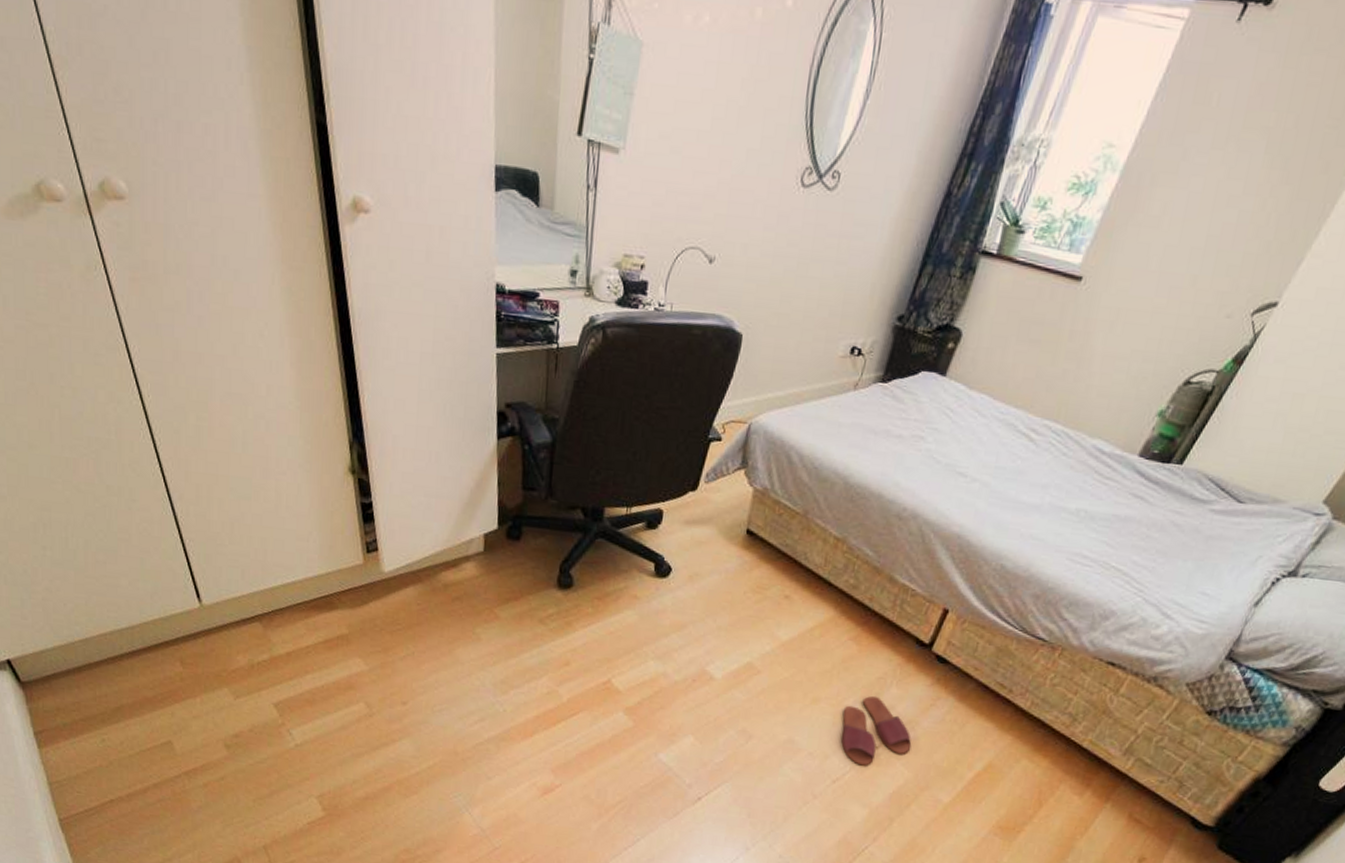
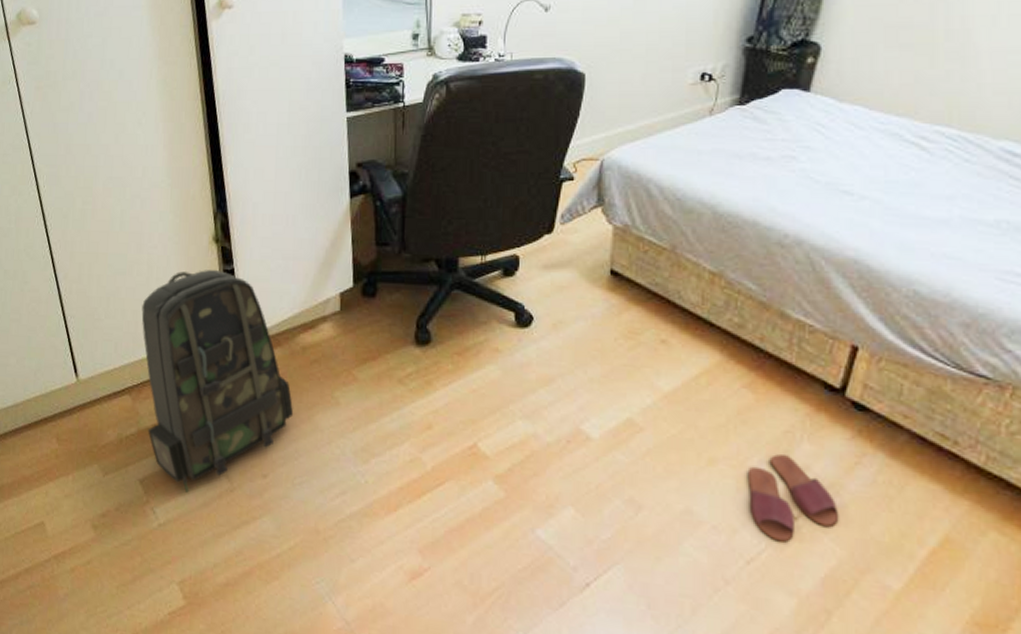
backpack: none [270,500,435,717] -> present [141,269,294,493]

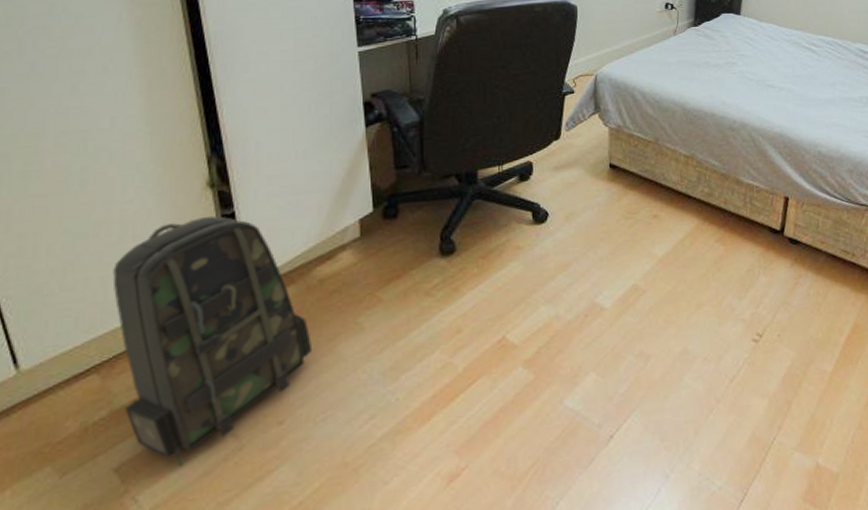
slippers: present [747,453,839,542] -> none [725,287,789,358]

